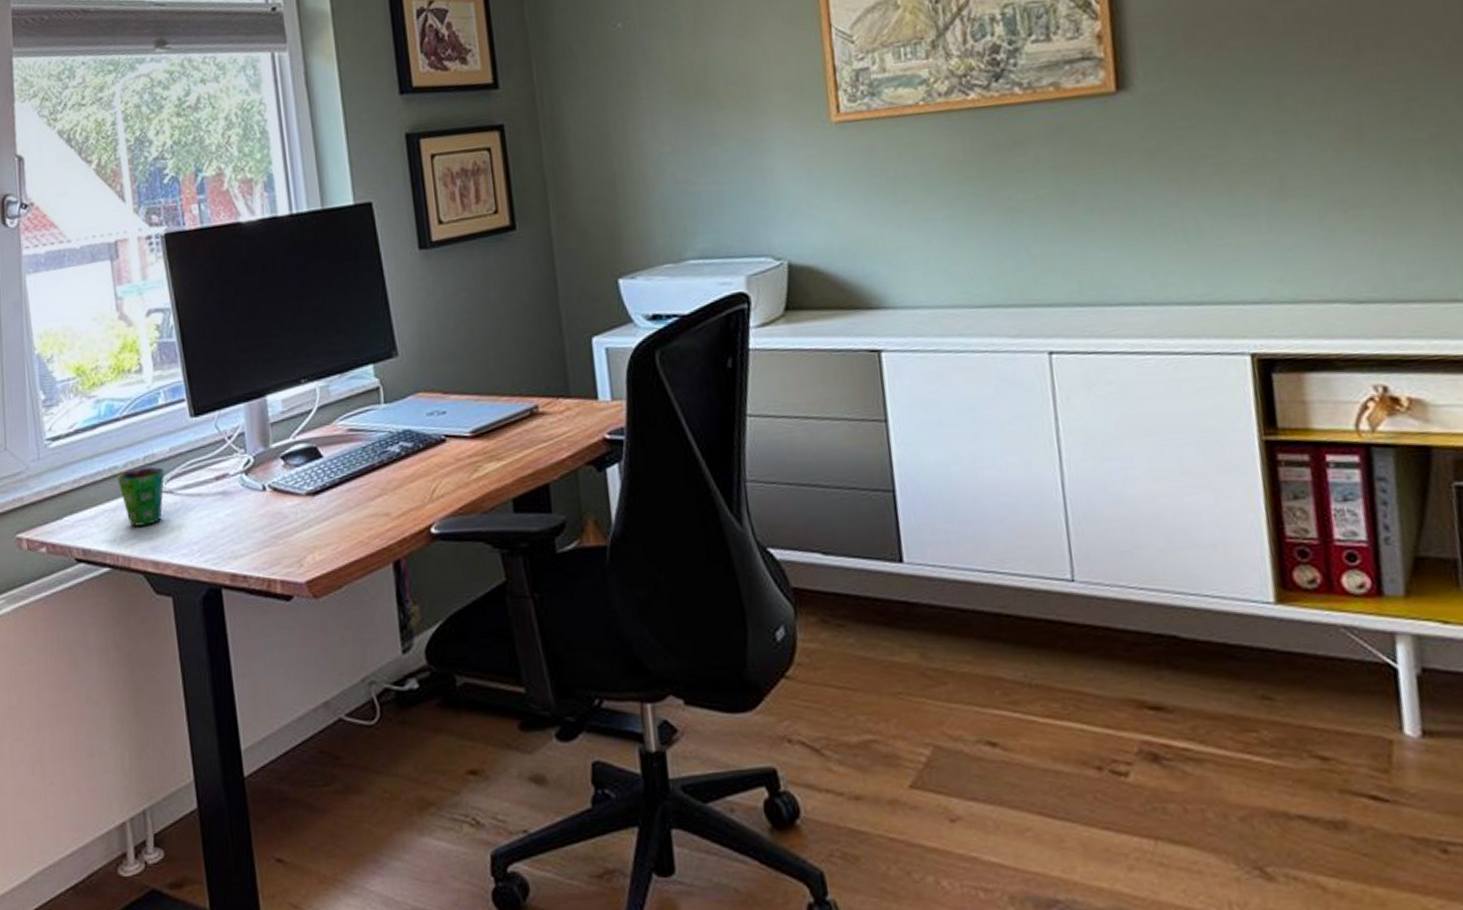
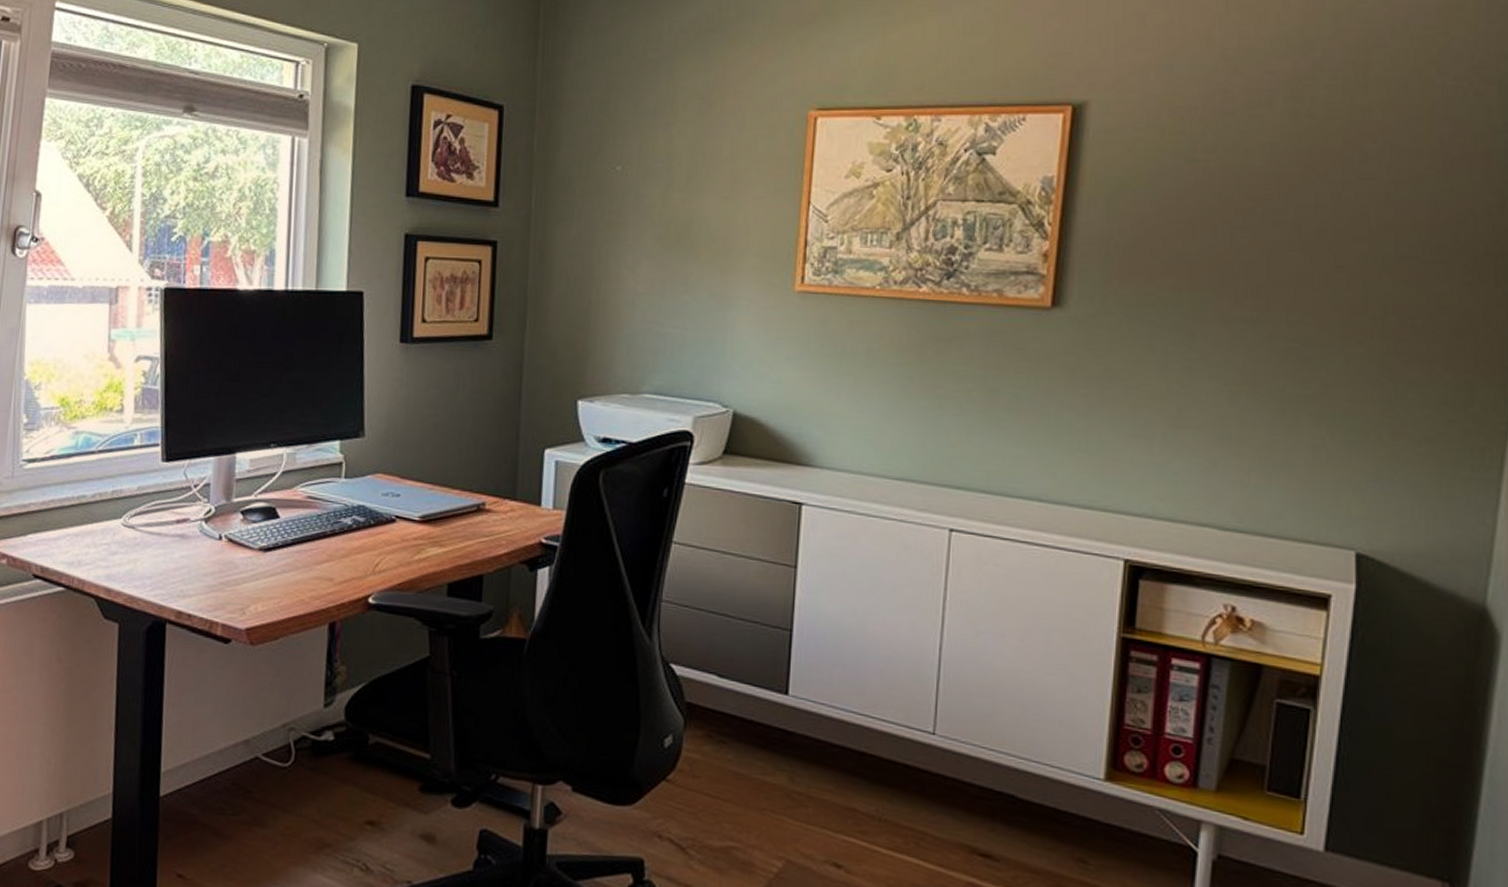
cup: present [117,467,165,526] -> none [84,500,130,554]

